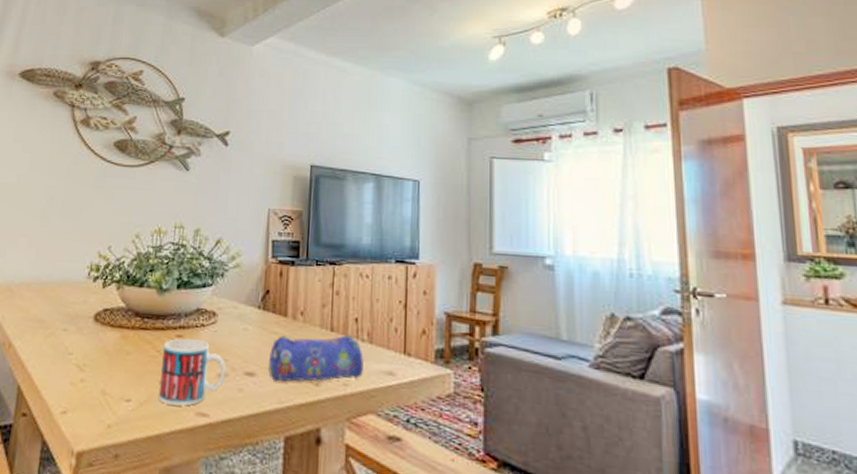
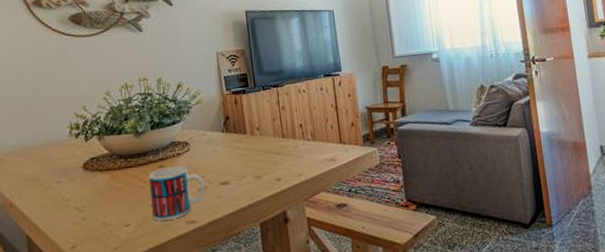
pencil case: present [268,335,364,382] -> none [237,138,312,185]

